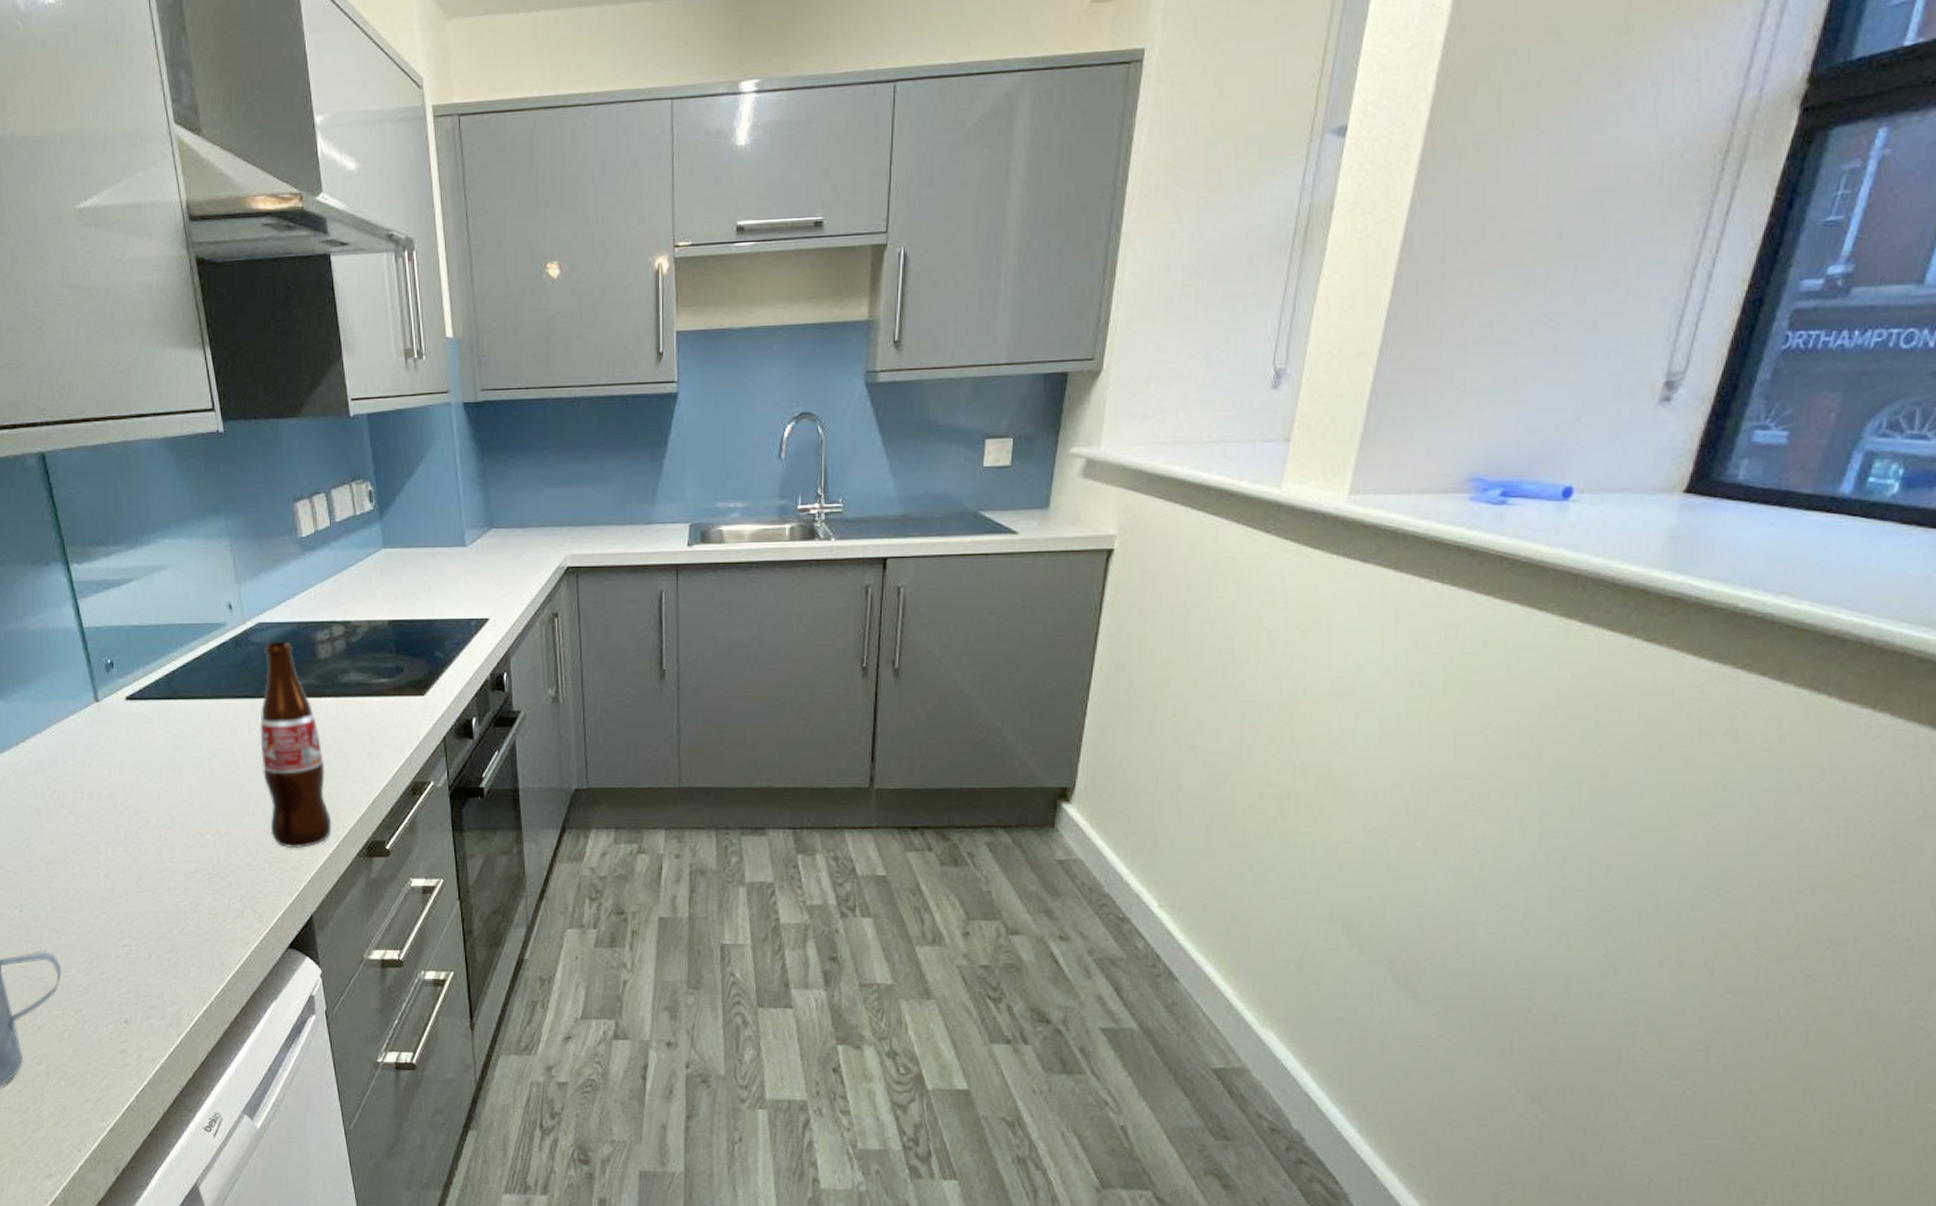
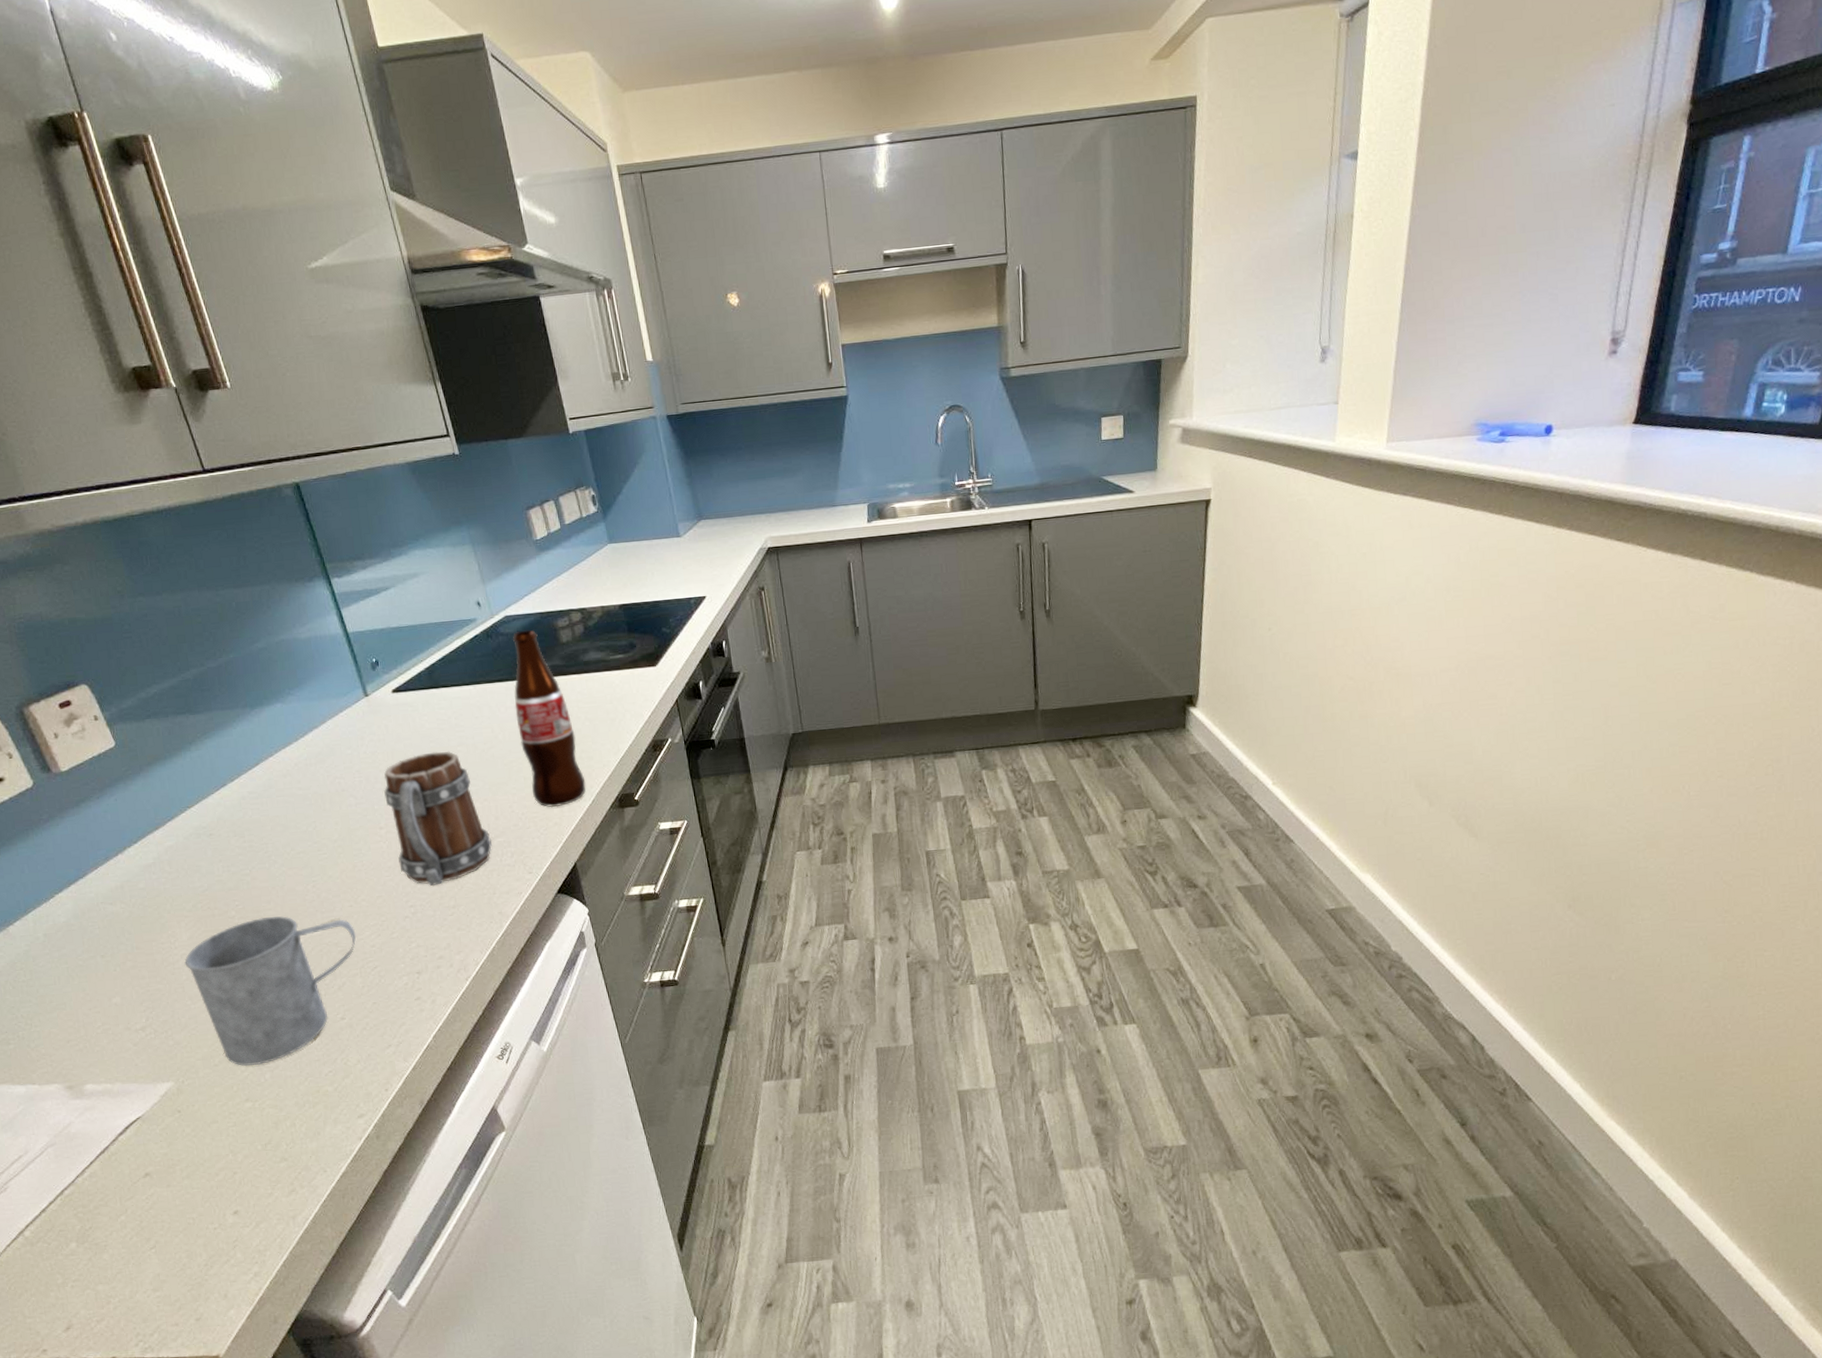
mug: none [107,772,221,926] -> present [384,751,492,887]

